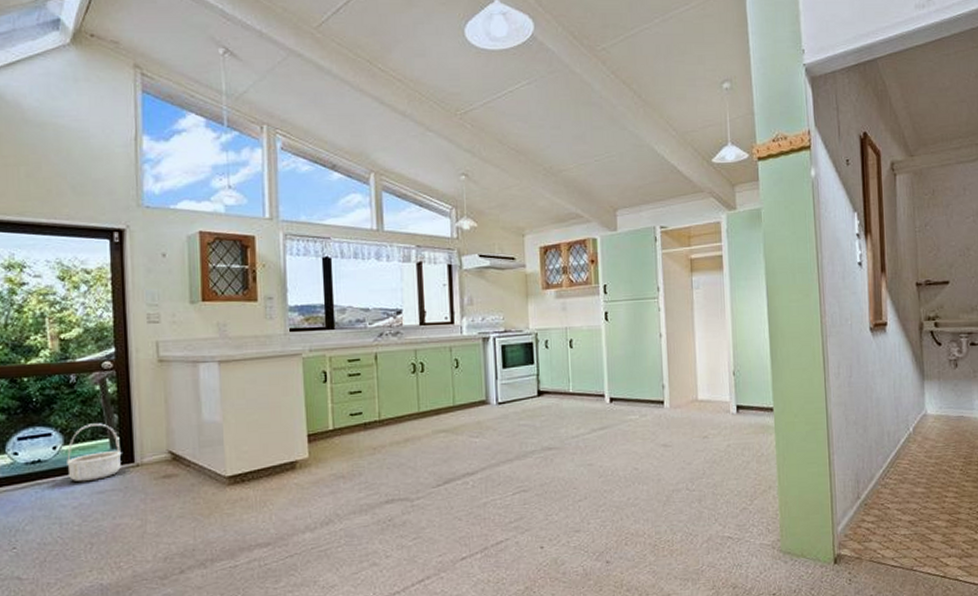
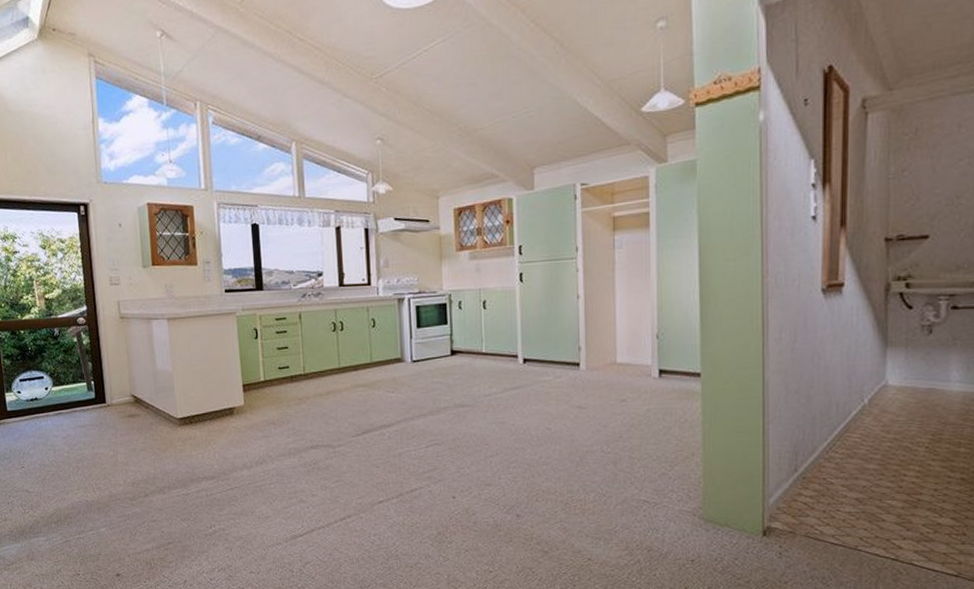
basket: present [67,423,122,483] -> none [56,369,96,418]

